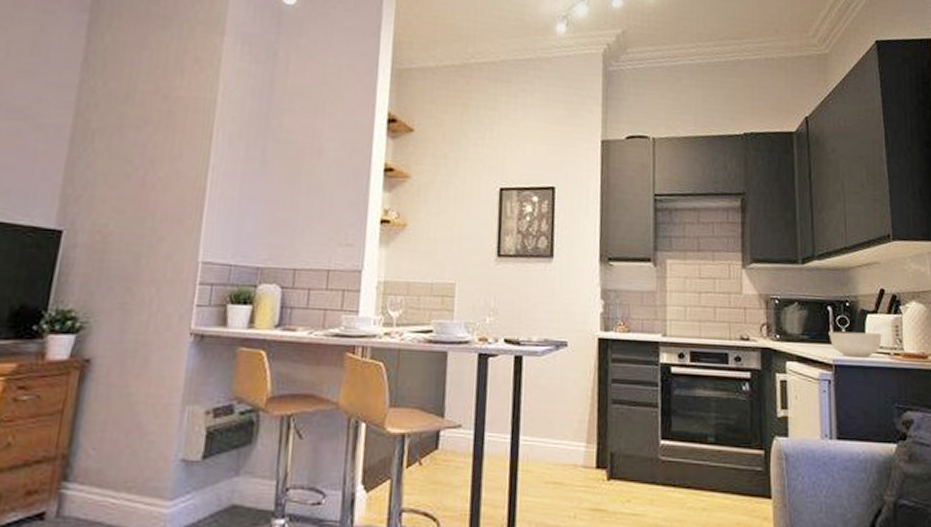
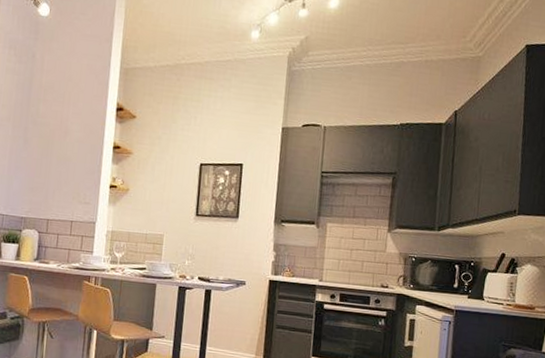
bowl: present [828,331,882,358] -> none [453,284,498,306]

